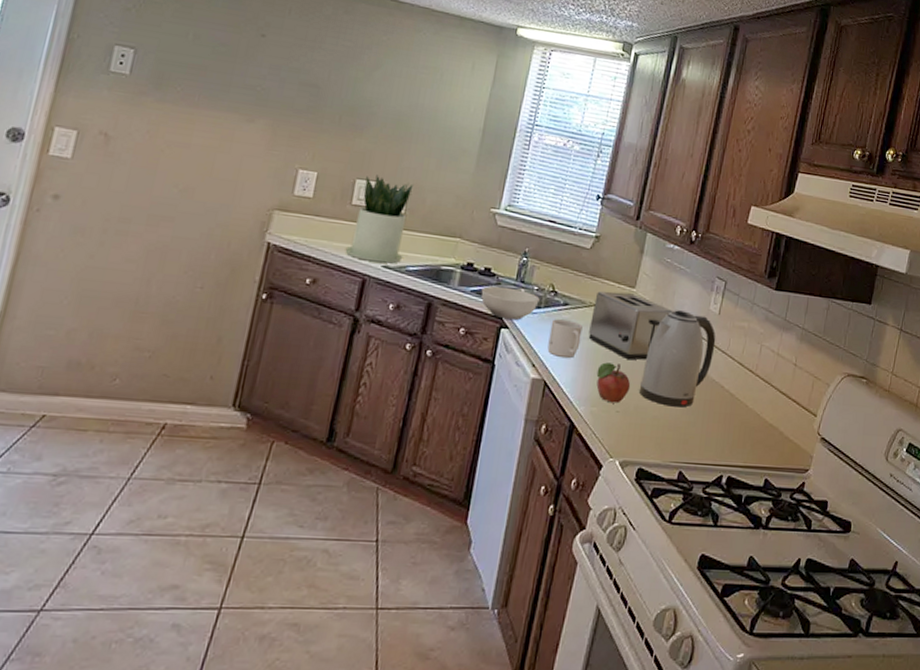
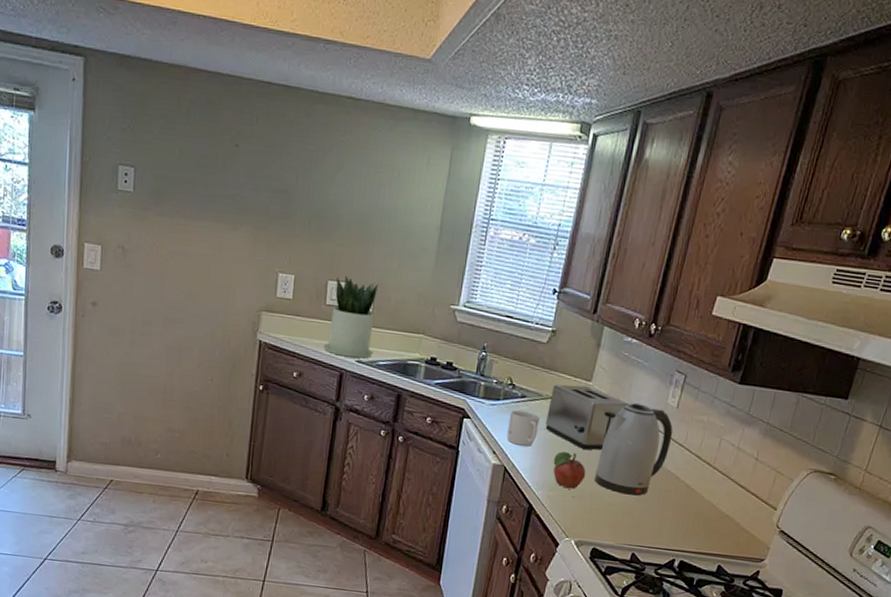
bowl: present [481,286,540,321] -> none [444,379,499,411]

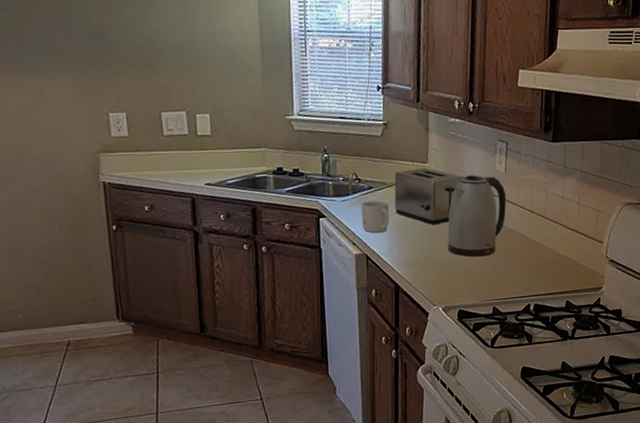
planter: present [323,275,379,359] -> none [169,105,221,183]
fruit: present [553,451,586,490] -> none [408,229,440,263]

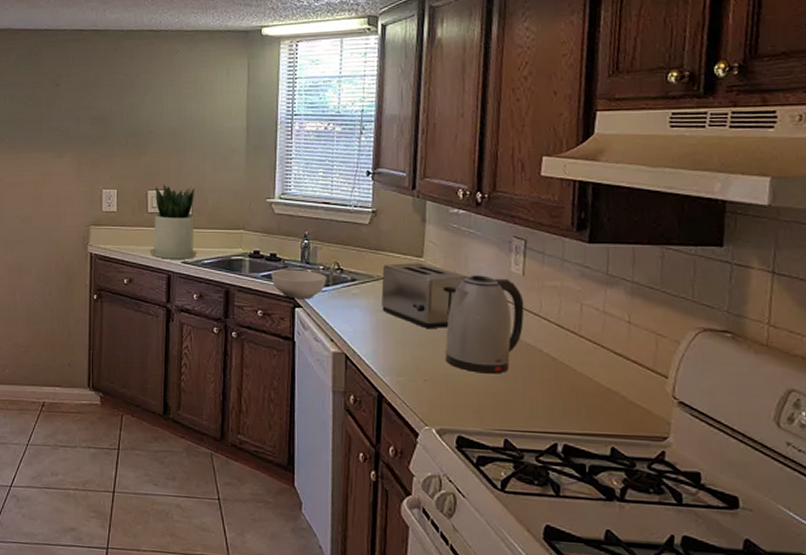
planter: none [169,105,221,183] -> present [150,184,197,259]
bowl: none [295,182,347,210] -> present [271,269,327,300]
mug: present [361,201,390,233] -> none [342,295,375,331]

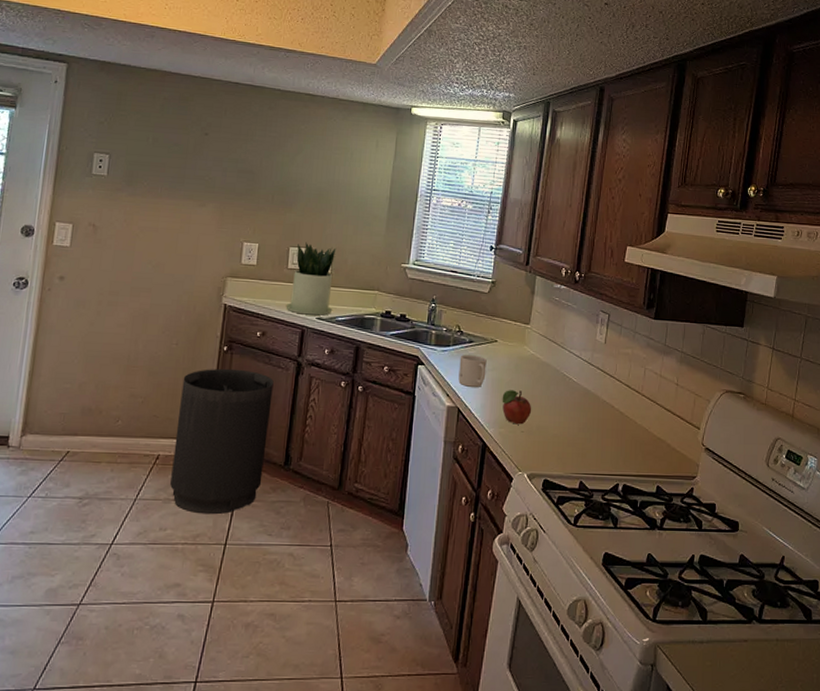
trash can: none [57,317,145,462] -> present [170,368,274,515]
bowl: present [271,269,327,300] -> none [399,329,449,358]
mug: none [342,295,375,331] -> present [458,355,487,387]
toaster: present [381,263,469,329] -> none [492,328,564,387]
fruit: none [396,333,435,373] -> present [502,390,532,425]
kettle: present [444,275,525,374] -> none [539,342,604,426]

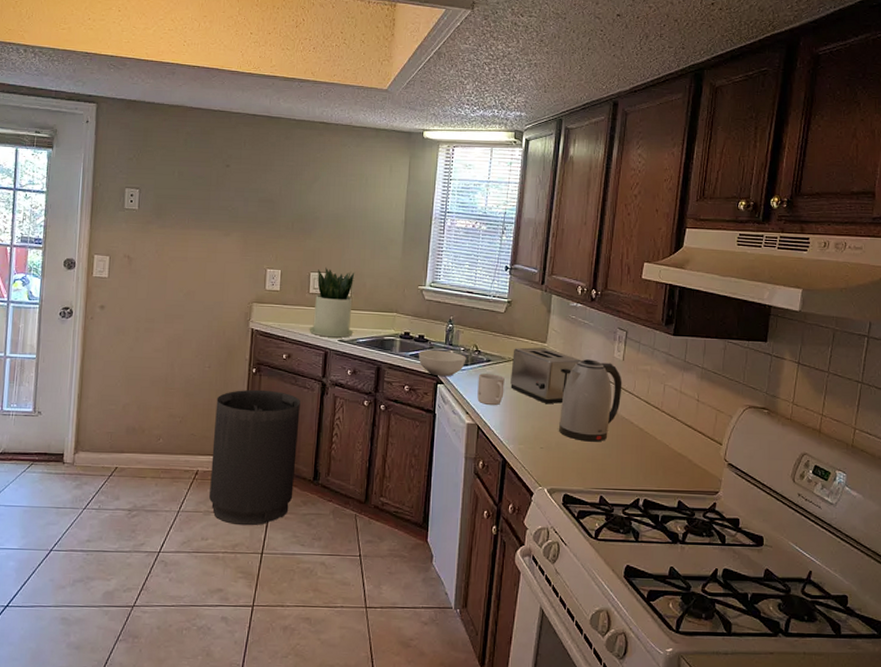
bowl: none [399,329,449,358] -> present [418,349,466,377]
toaster: none [492,328,564,387] -> present [510,347,582,404]
fruit: present [502,390,532,425] -> none [520,407,551,441]
kettle: none [539,342,604,426] -> present [558,359,622,442]

